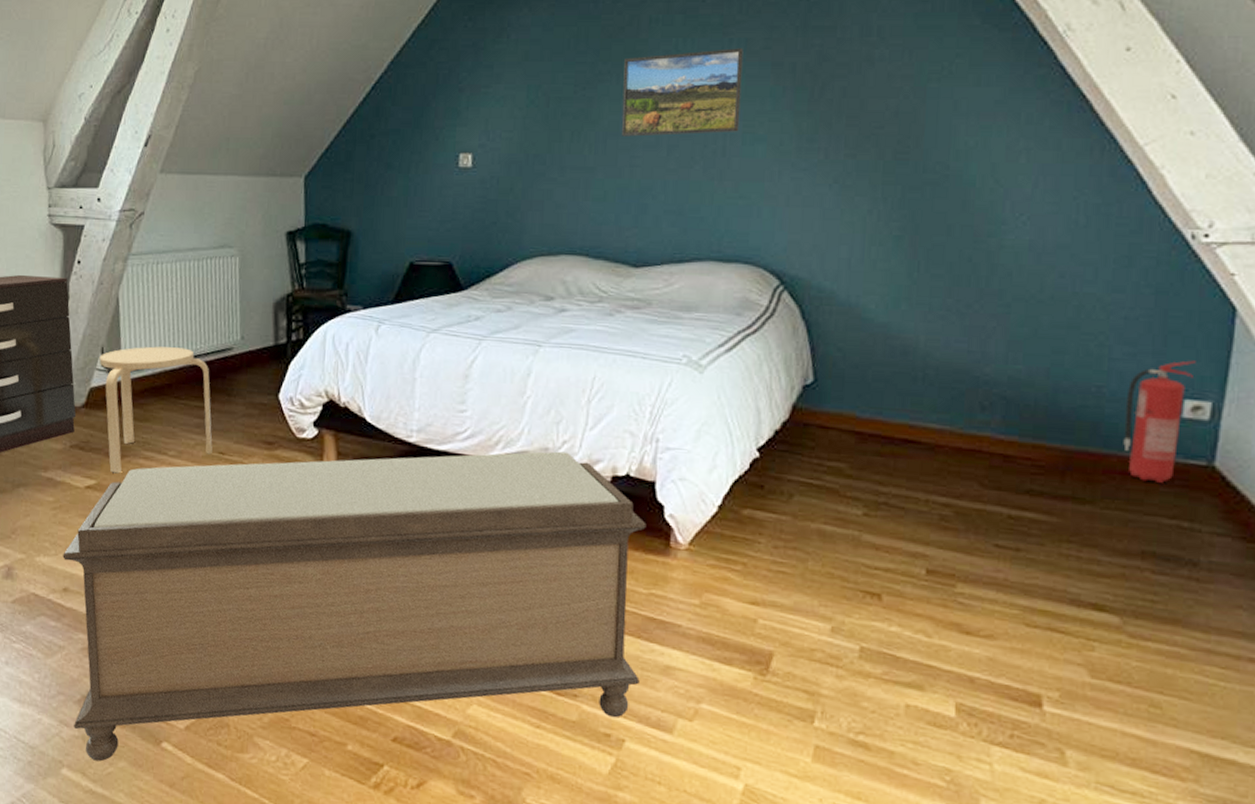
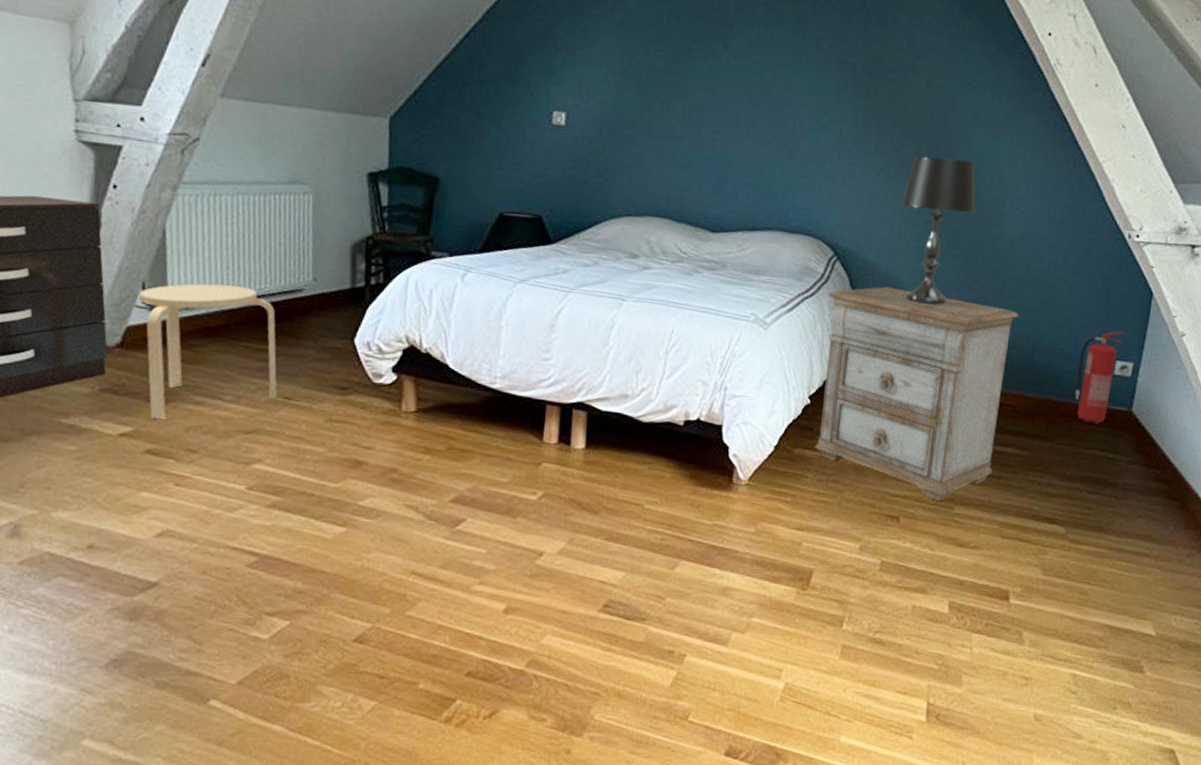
bench: present [62,451,647,762] -> none [87,397,713,728]
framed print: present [621,48,744,137] -> none [706,39,814,119]
nightstand: none [768,318,1034,577] -> present [815,286,1020,502]
table lamp: none [861,159,964,337] -> present [900,156,976,305]

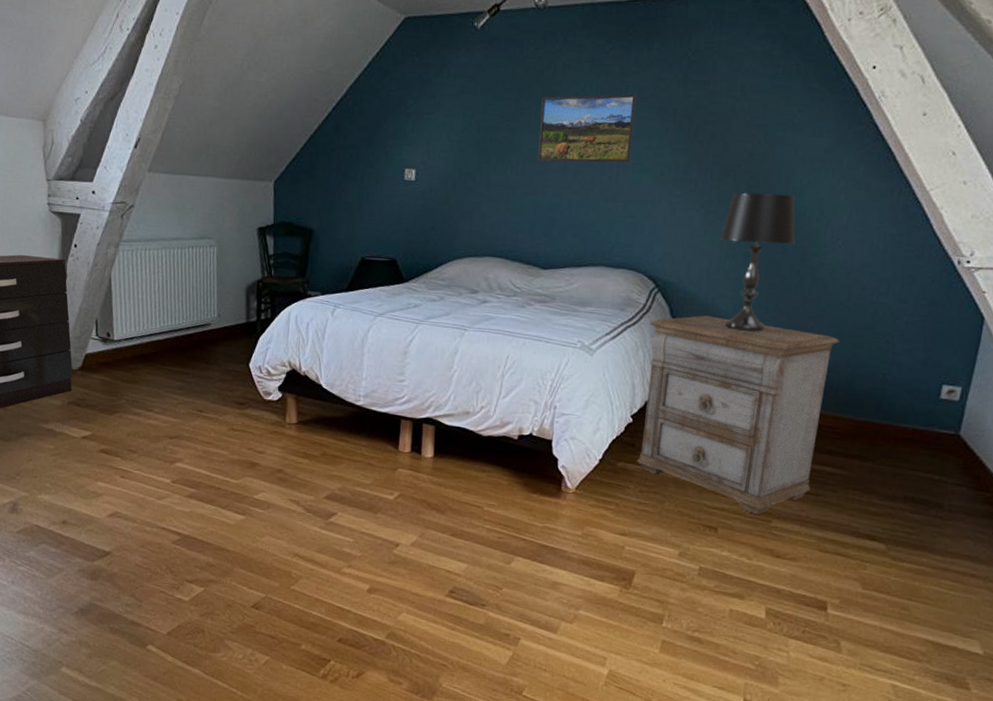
stool: present [139,284,277,420] -> none [94,320,192,427]
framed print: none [706,39,814,119] -> present [537,94,637,163]
fire extinguisher: present [1075,331,1125,424] -> none [898,356,953,446]

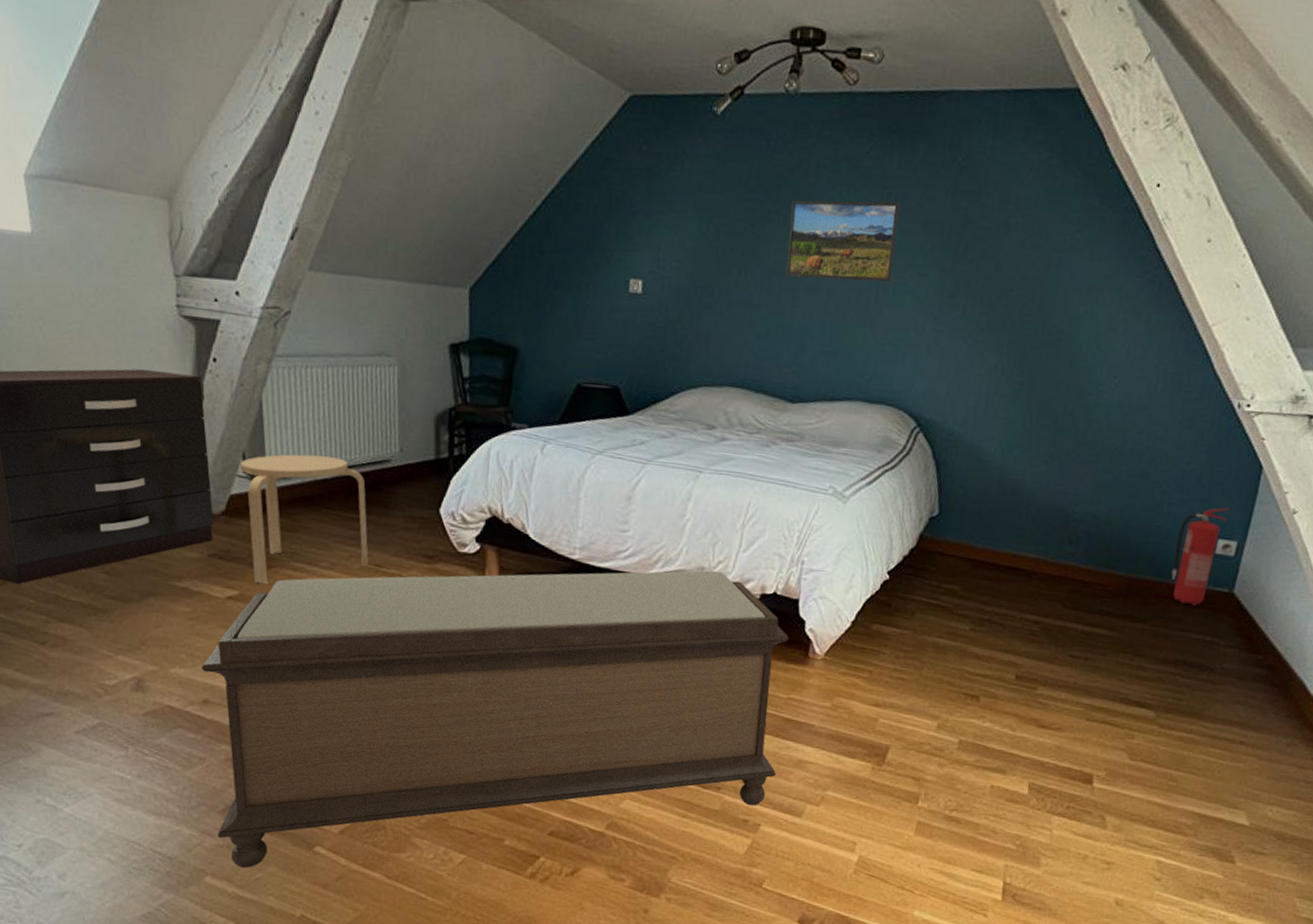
bench: none [62,414,544,661] -> present [201,570,789,868]
stool: none [94,320,192,427] -> present [240,454,368,584]
nightstand: present [637,315,840,515] -> none [893,459,1114,682]
table lamp: present [720,192,796,332] -> none [988,321,1071,479]
fire extinguisher: none [898,356,953,446] -> present [1171,507,1230,606]

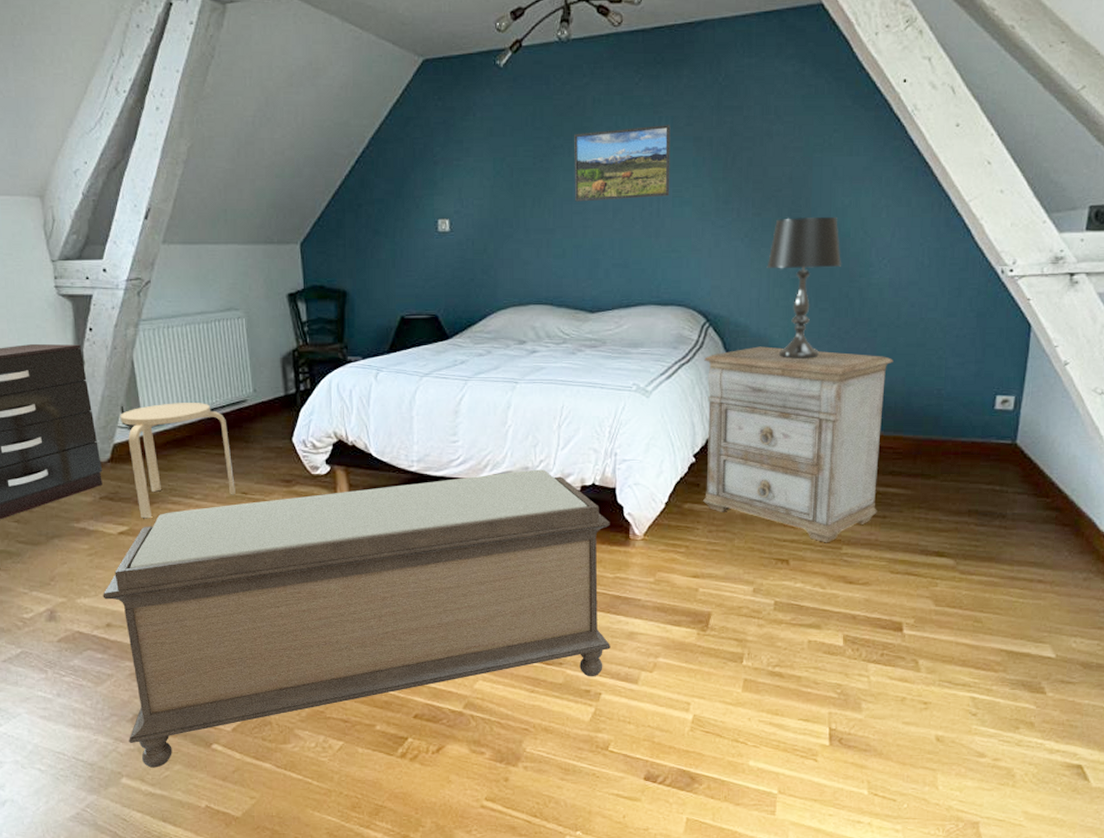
nightstand: none [893,459,1114,682] -> present [703,346,894,543]
table lamp: none [988,321,1071,479] -> present [767,216,842,359]
fire extinguisher: present [1171,507,1230,606] -> none [956,366,1004,458]

